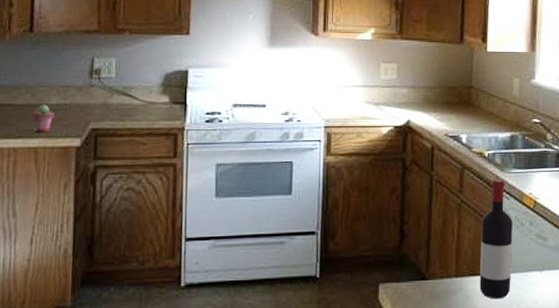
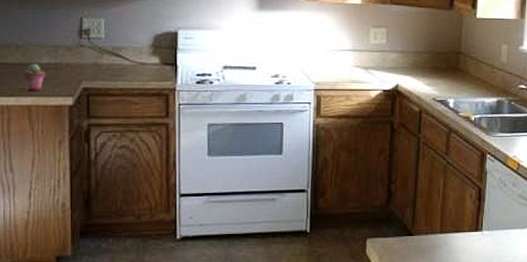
wine bottle: present [479,178,513,299] -> none [463,142,496,254]

